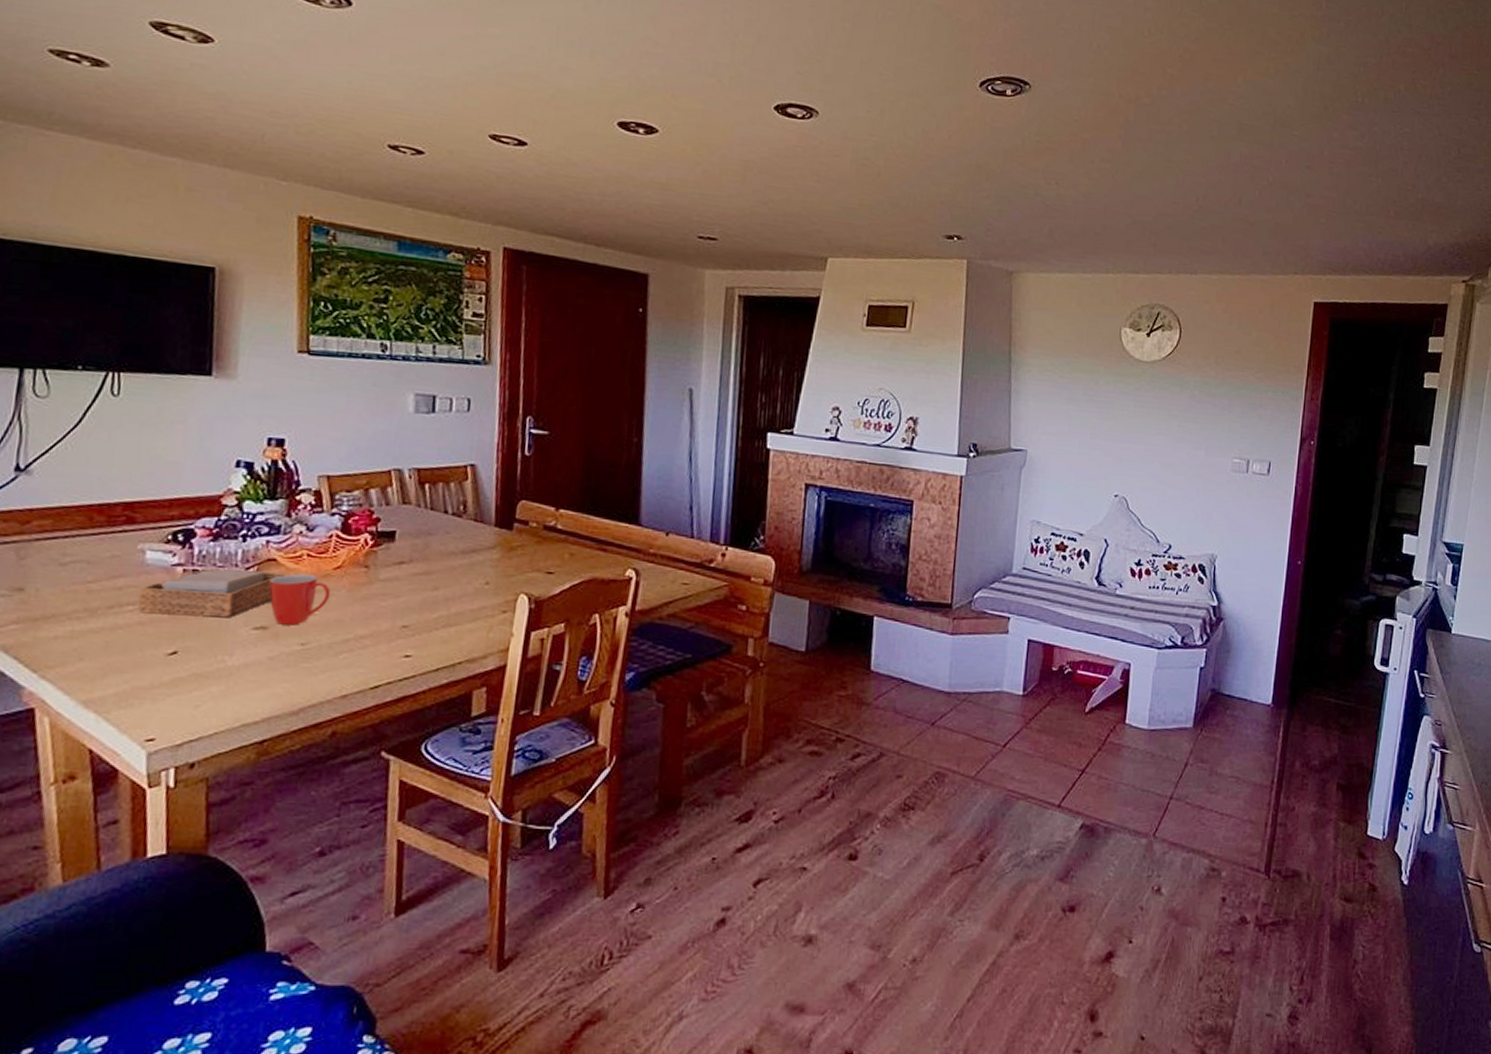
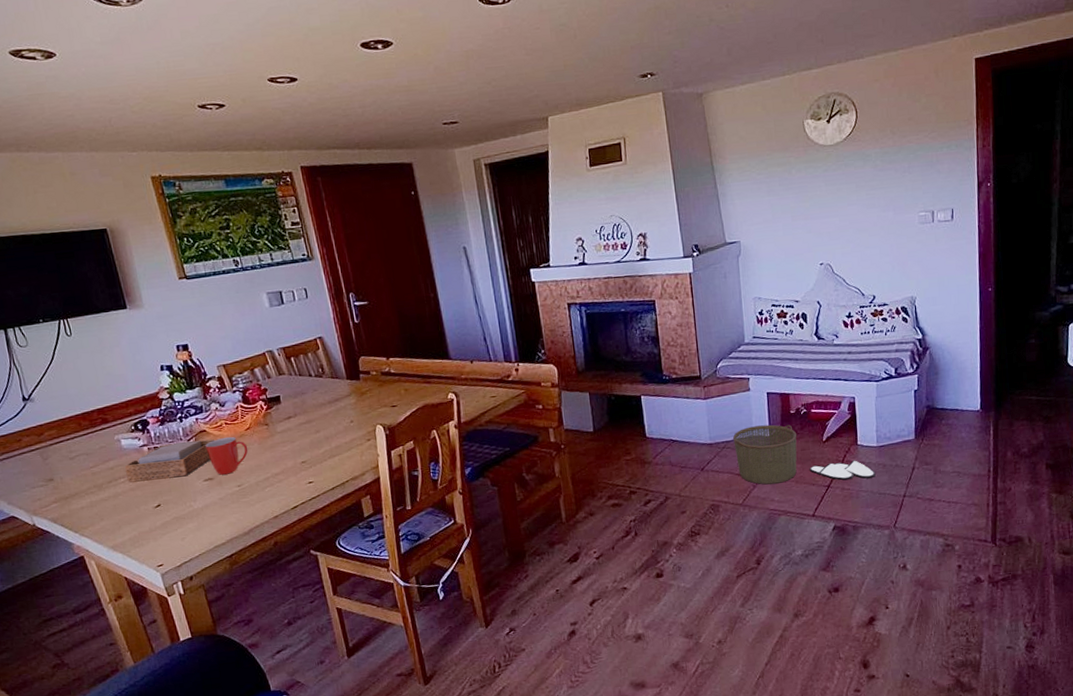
basket: none [977,679,1056,758] -> present [733,424,797,485]
slippers: none [1063,741,1141,768] -> present [809,460,876,481]

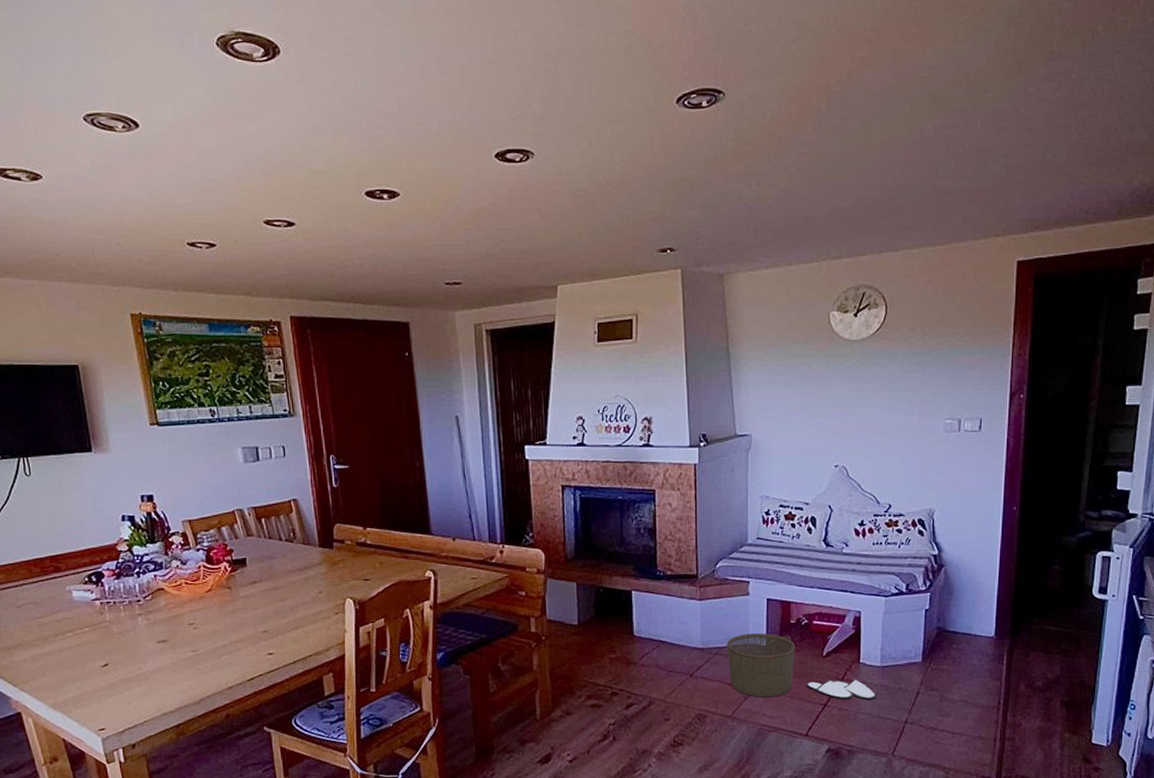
napkin holder: present [124,439,214,483] -> none [73,598,172,638]
mug: present [205,436,249,475] -> none [162,597,207,638]

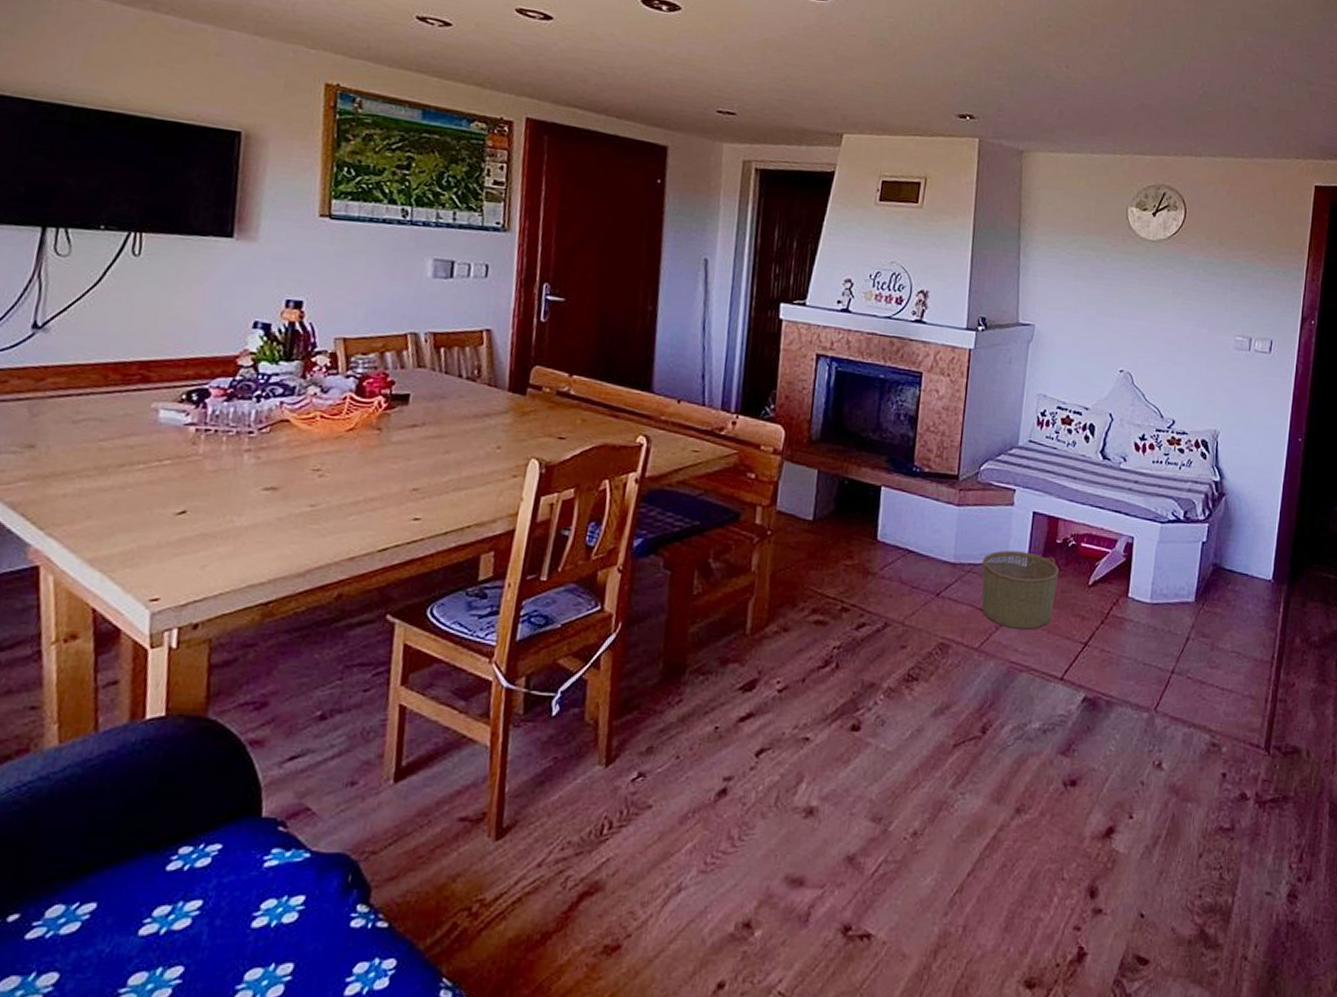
slippers: present [806,679,877,700] -> none [1066,614,1143,642]

